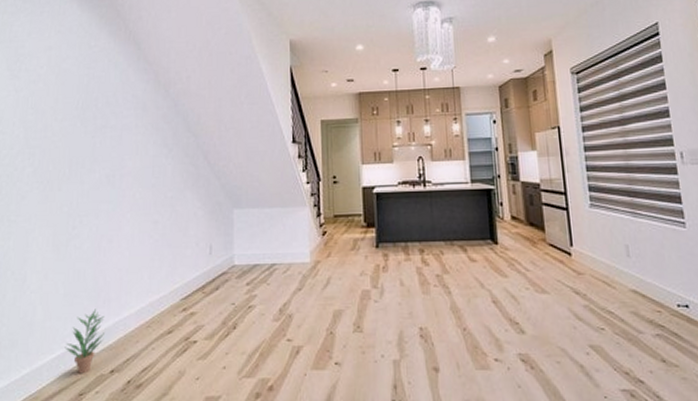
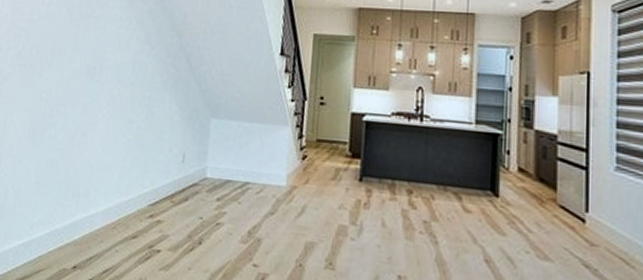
potted plant: present [64,309,105,374] -> none [31,201,73,265]

